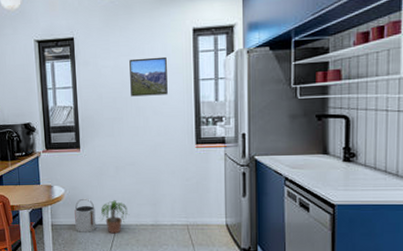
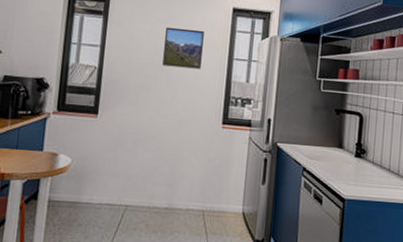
bucket: present [74,198,96,232] -> none [77,171,105,213]
potted plant: present [99,200,130,234] -> none [107,177,143,216]

